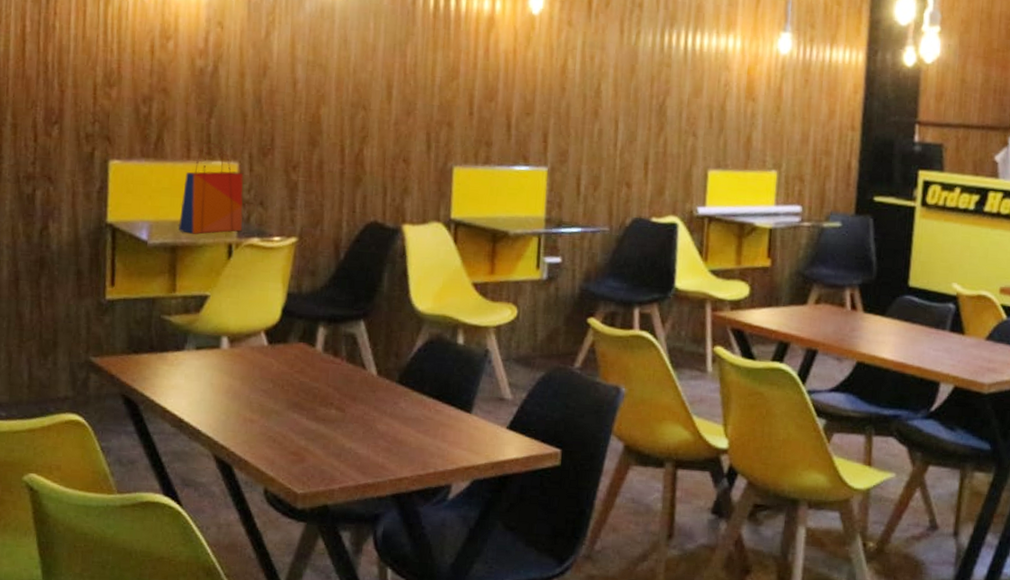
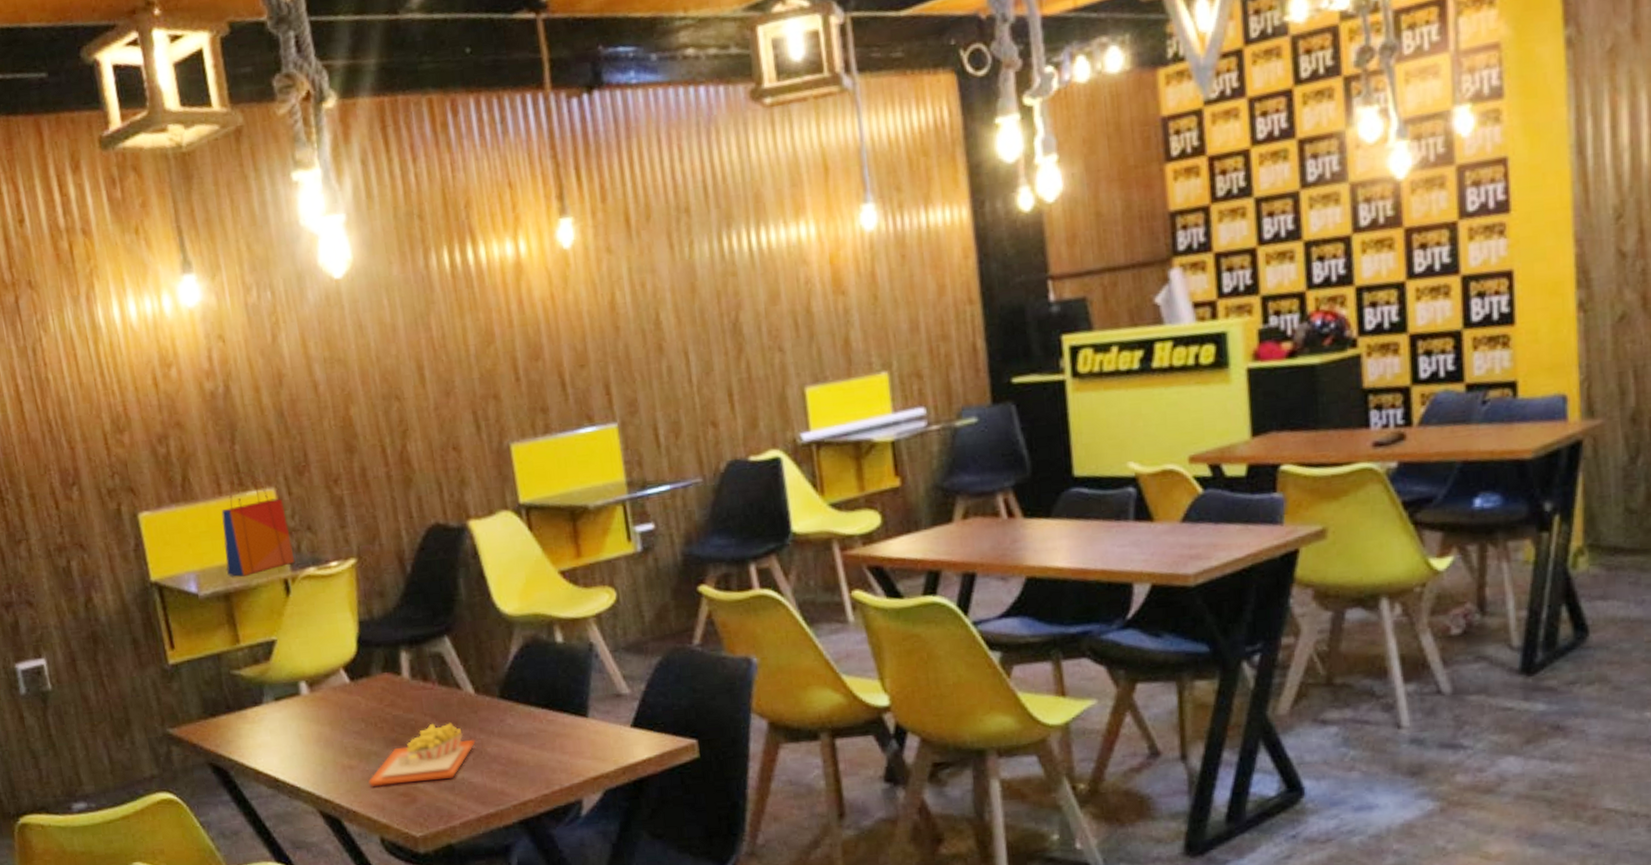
french fries: none [265,394,369,446] -> present [368,722,476,788]

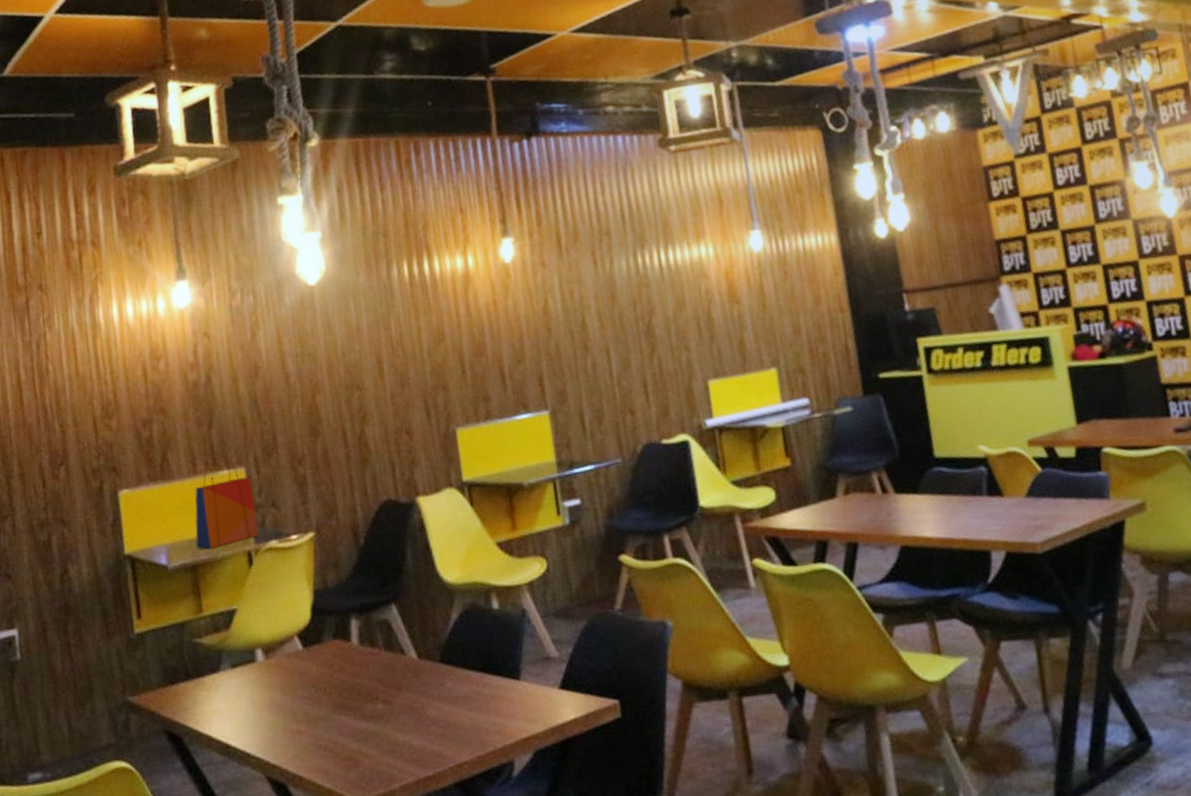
french fries: present [368,722,476,788] -> none [315,687,417,752]

